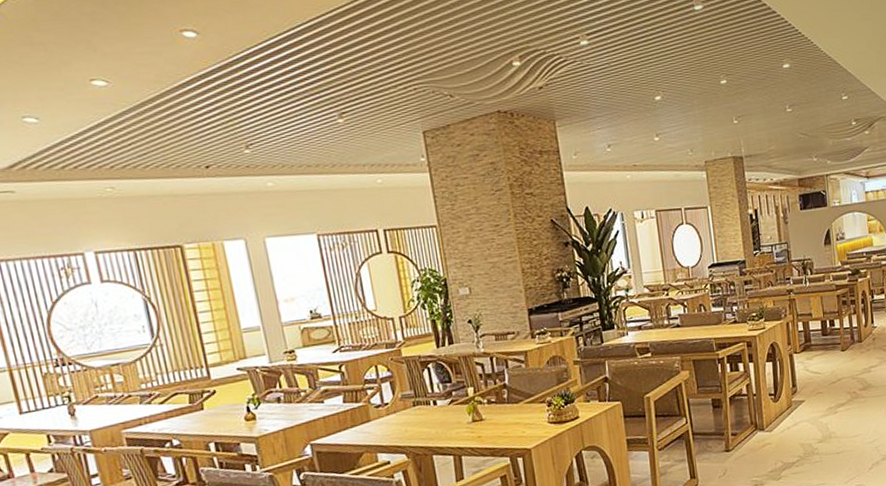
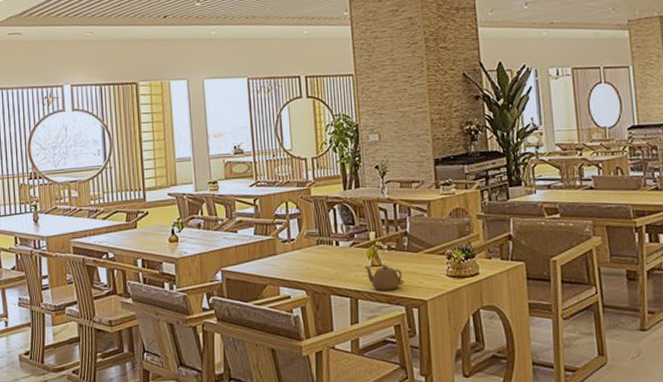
teapot: none [464,419,506,445] -> present [364,265,404,290]

